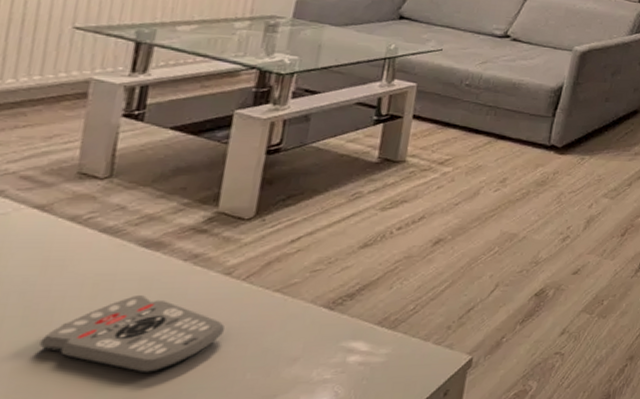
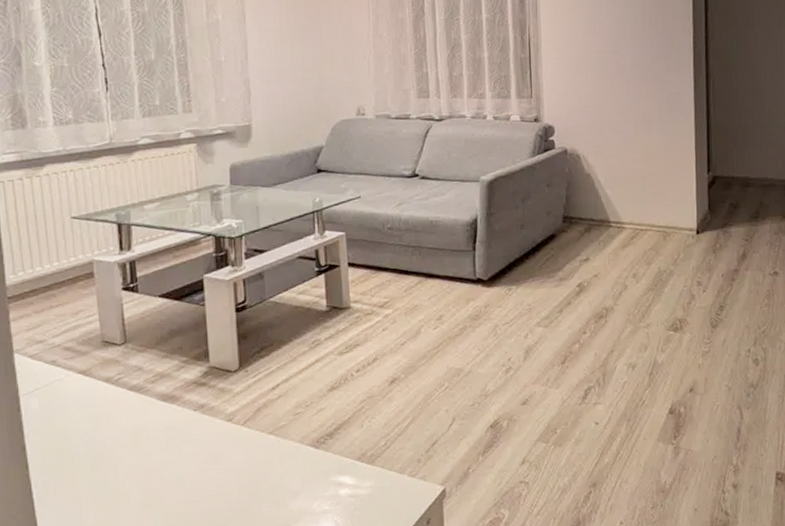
remote control: present [40,295,225,374] -> none [108,442,237,508]

